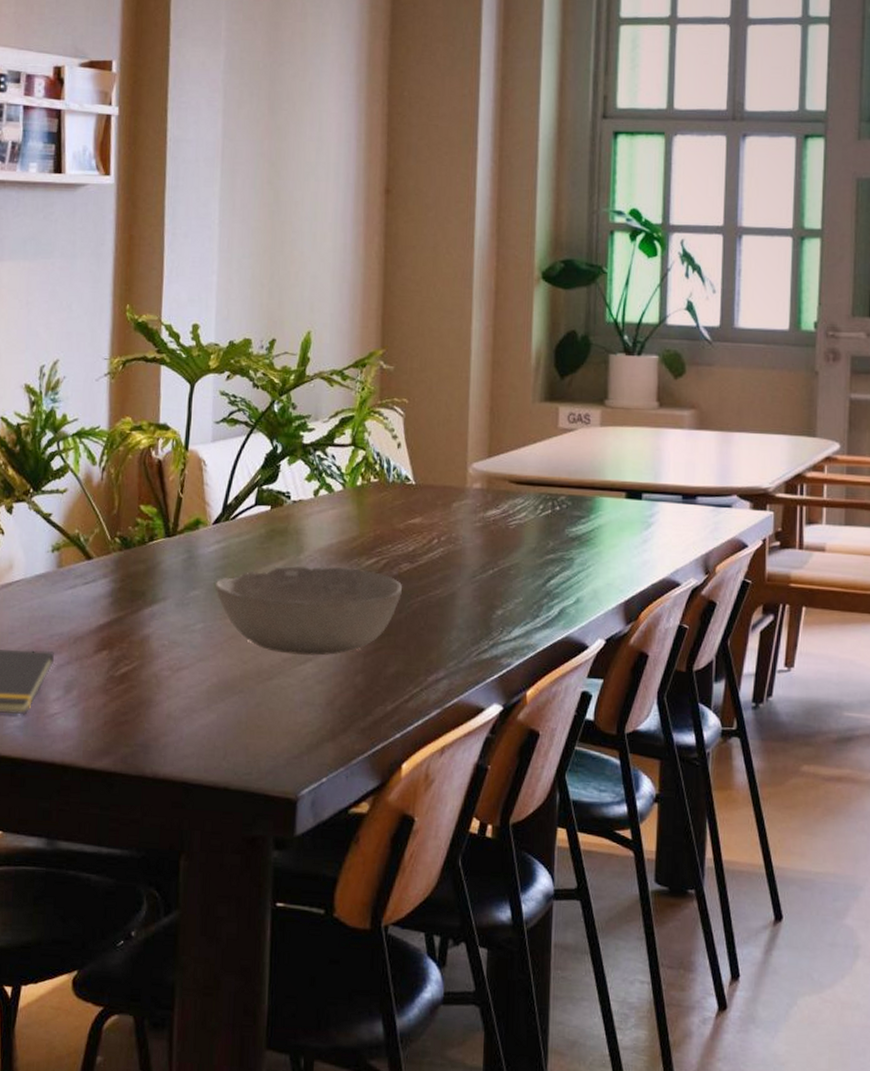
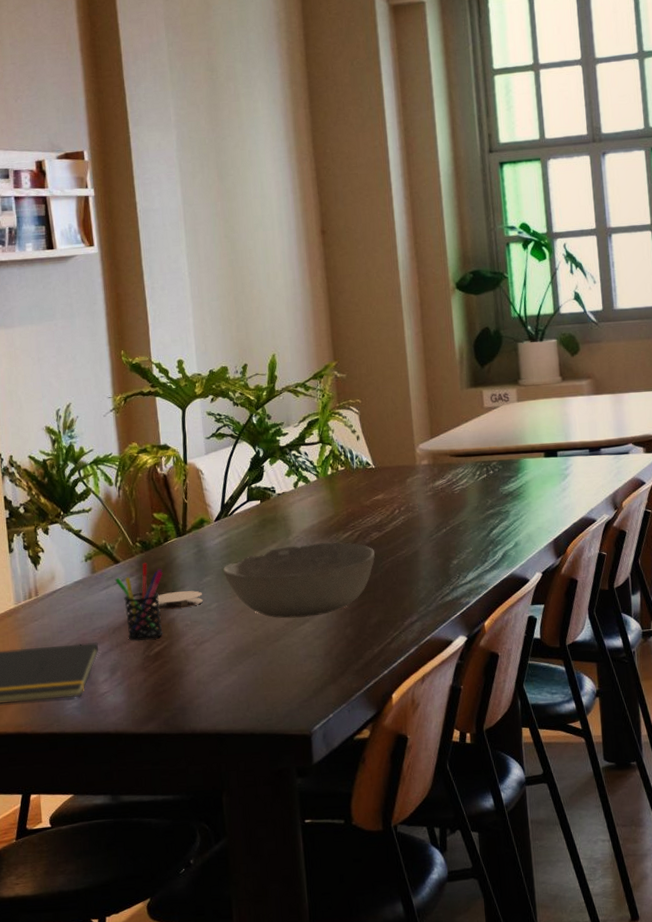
pen holder: none [84,563,143,658] -> present [115,563,163,641]
coaster: none [125,603,187,625] -> present [153,591,204,610]

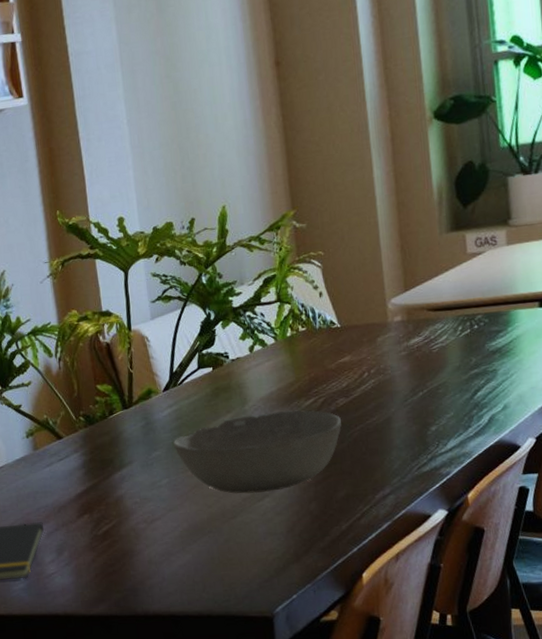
pen holder: present [115,563,163,641] -> none [59,438,111,520]
coaster: present [153,591,204,610] -> none [99,466,153,487]

